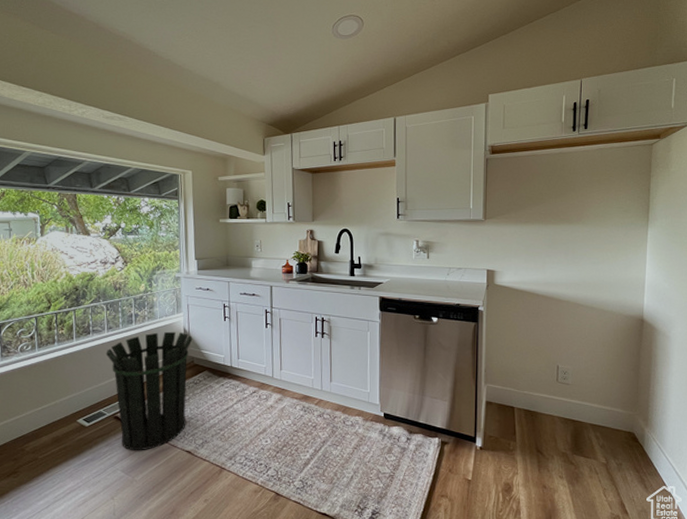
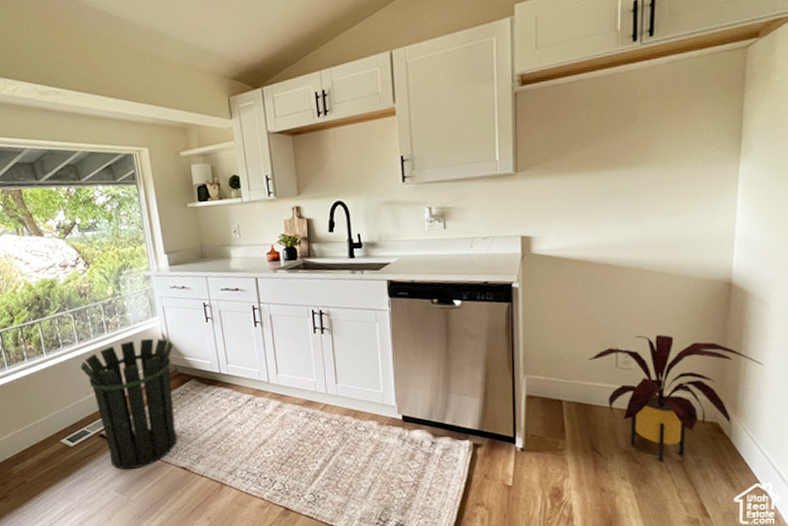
house plant: none [535,357,667,464] -> present [588,335,763,462]

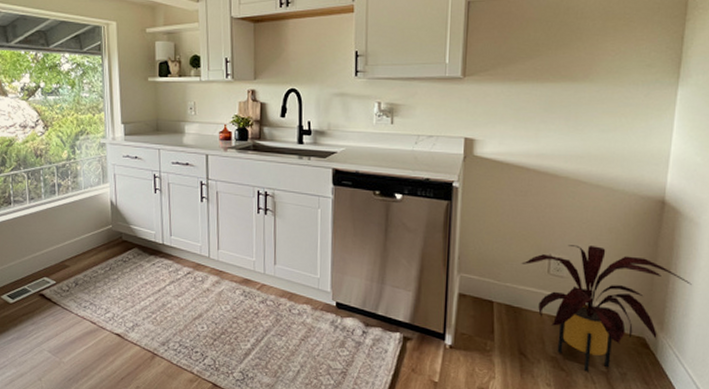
waste bin: present [80,338,178,470] -> none [28,203,121,332]

